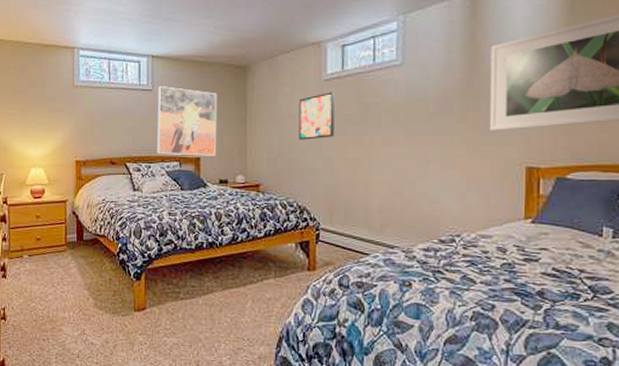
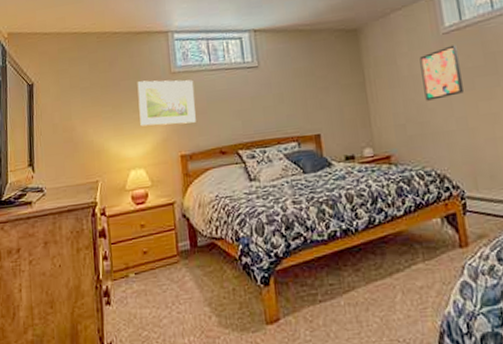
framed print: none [43,90,93,133] -> present [137,80,196,127]
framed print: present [157,86,218,156] -> none [264,61,337,136]

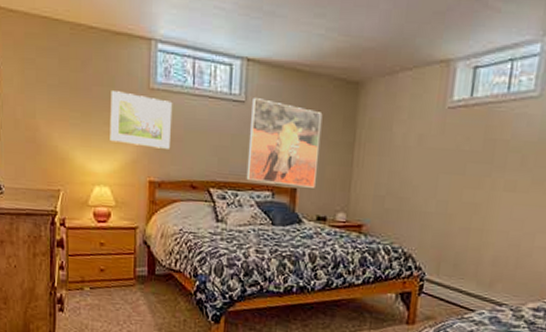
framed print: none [264,61,337,136] -> present [246,98,323,188]
wall art: present [419,45,464,101] -> none [412,122,459,178]

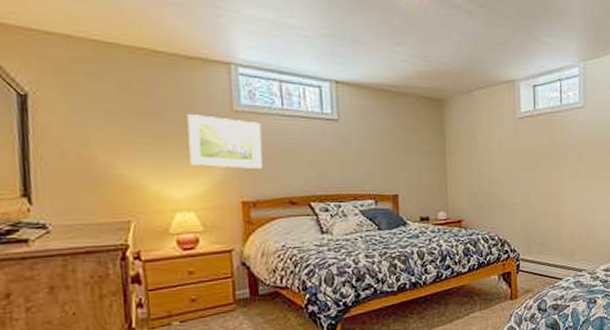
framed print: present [246,98,323,188] -> none [345,116,415,193]

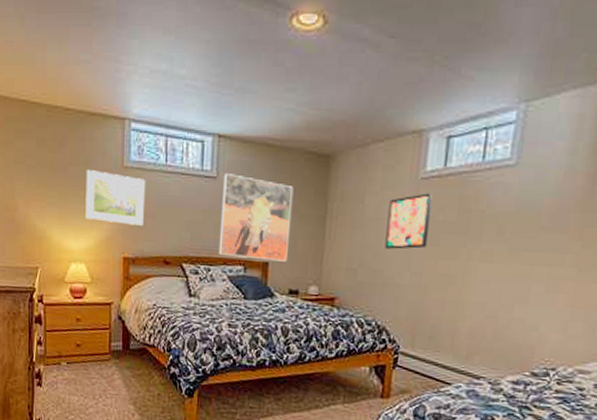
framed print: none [345,116,415,193] -> present [218,174,294,262]
wall art: none [496,129,529,175] -> present [385,193,433,250]

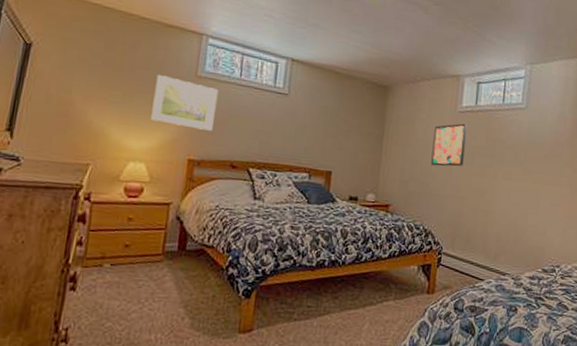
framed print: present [218,174,294,262] -> none [285,92,357,172]

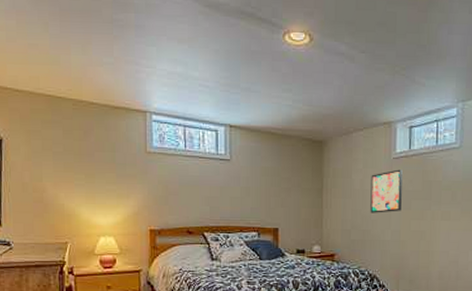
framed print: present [151,75,219,131] -> none [112,155,168,202]

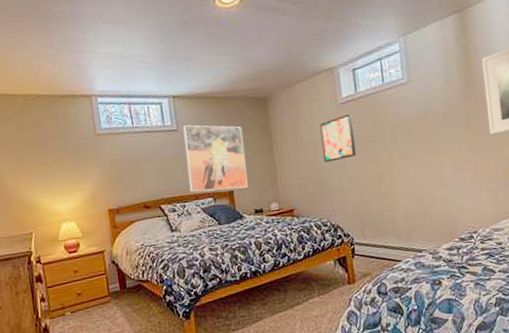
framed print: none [235,157,295,227] -> present [183,125,248,192]

